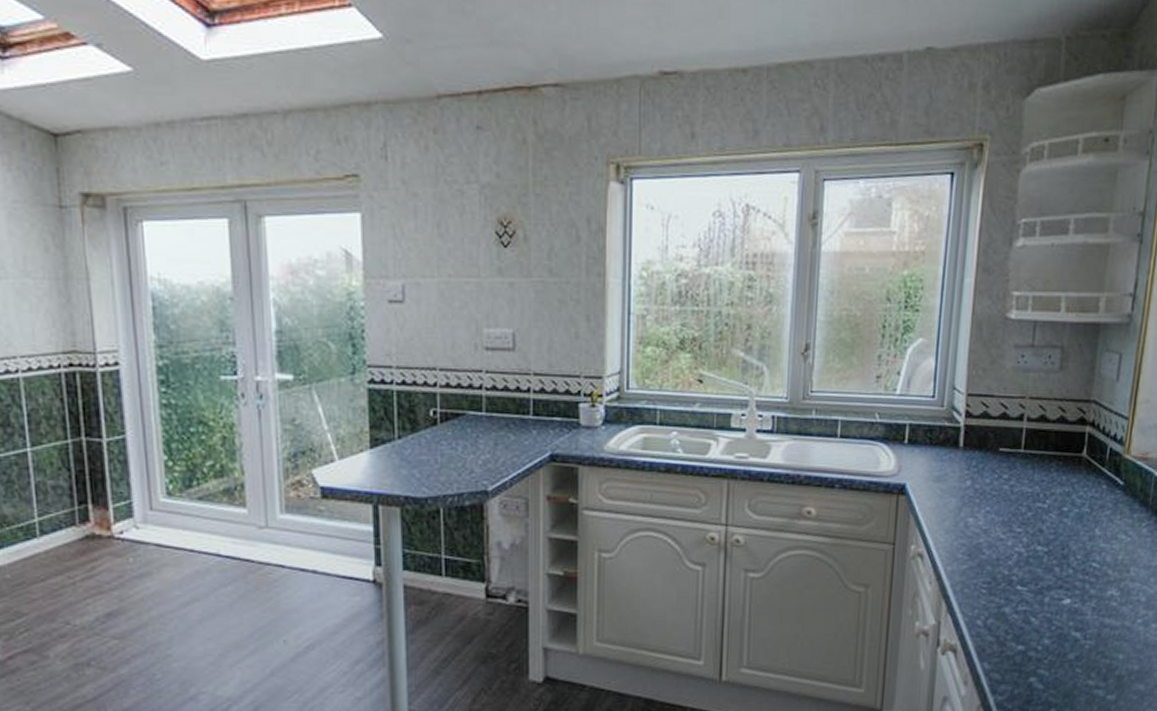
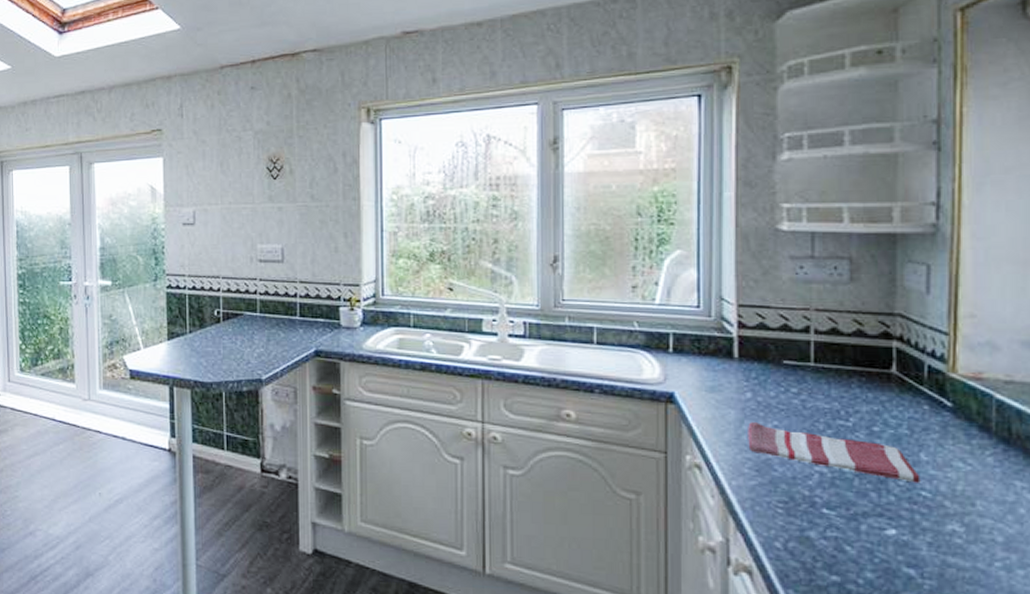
dish towel: none [963,508,1094,556] -> present [748,421,921,483]

